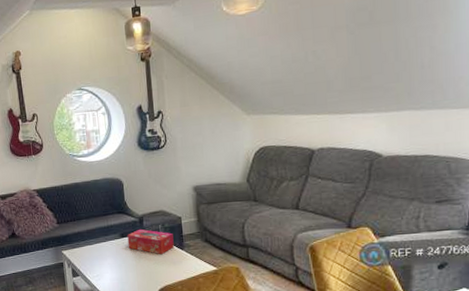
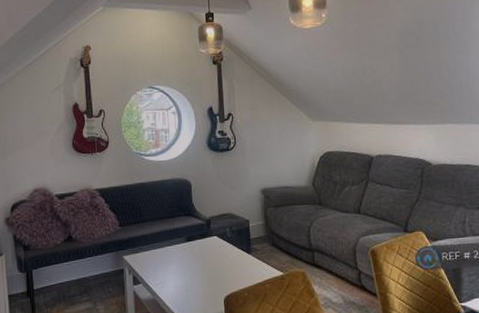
tissue box: present [127,229,174,255] -> none [193,232,241,260]

